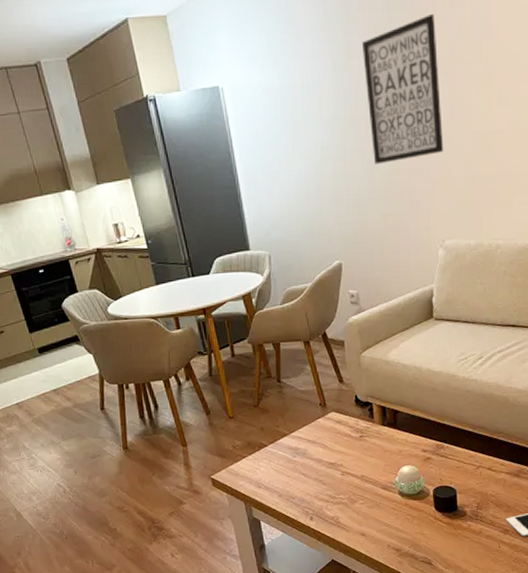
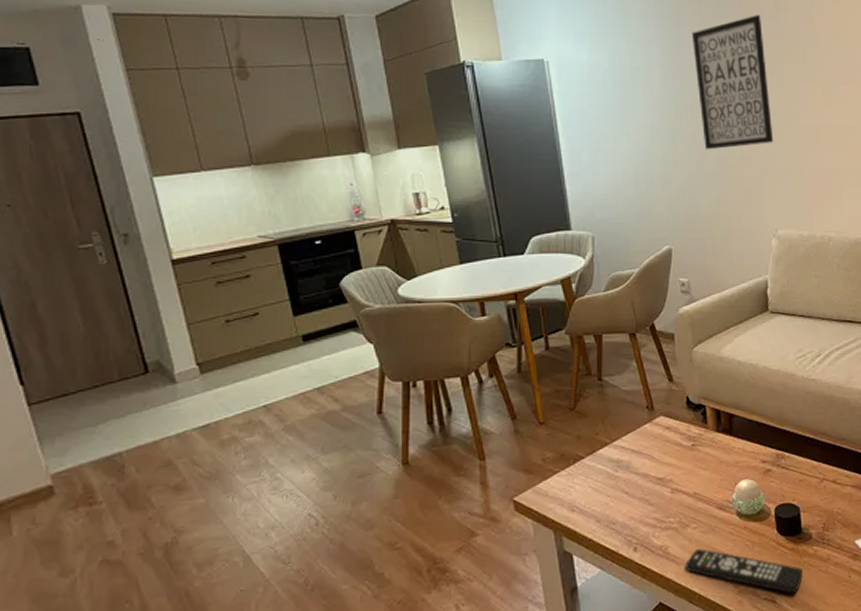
remote control: none [353,519,458,558] -> present [685,548,804,594]

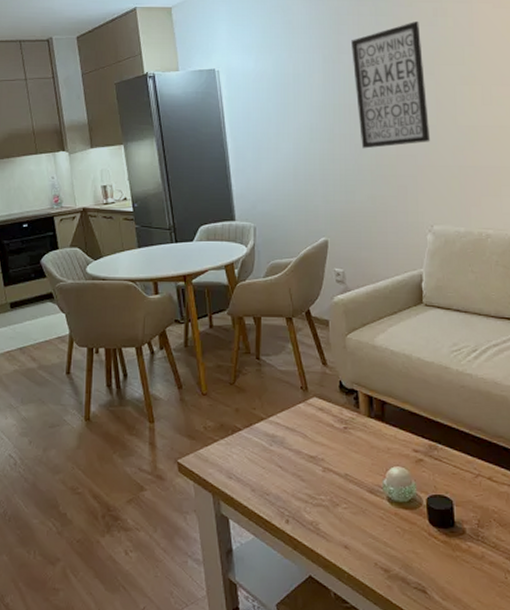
remote control: present [685,548,804,594] -> none [335,528,456,587]

